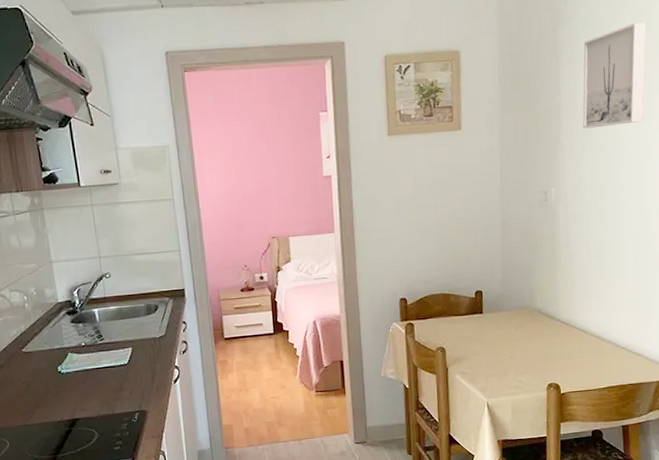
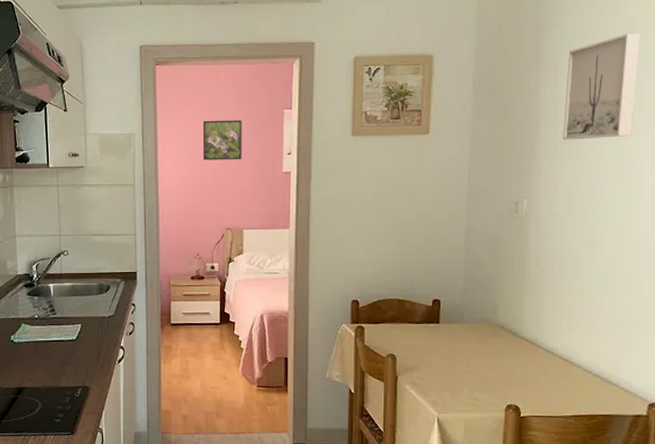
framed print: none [238,125,282,169] -> present [202,119,242,161]

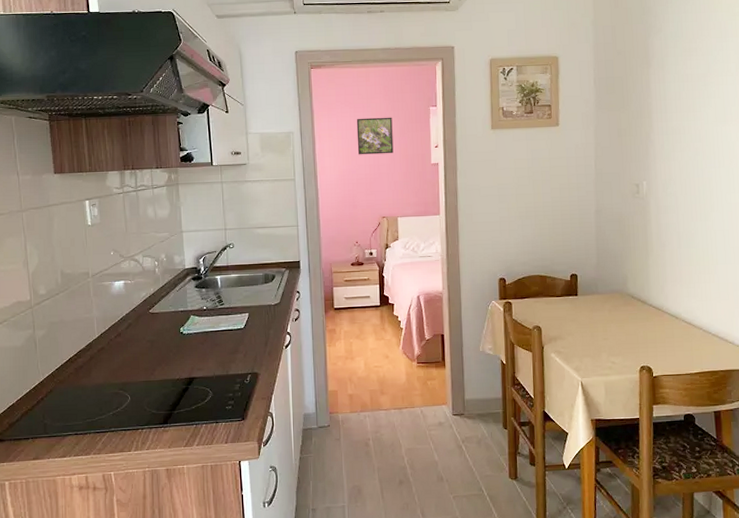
wall art: present [563,33,641,140] -> none [672,36,731,128]

